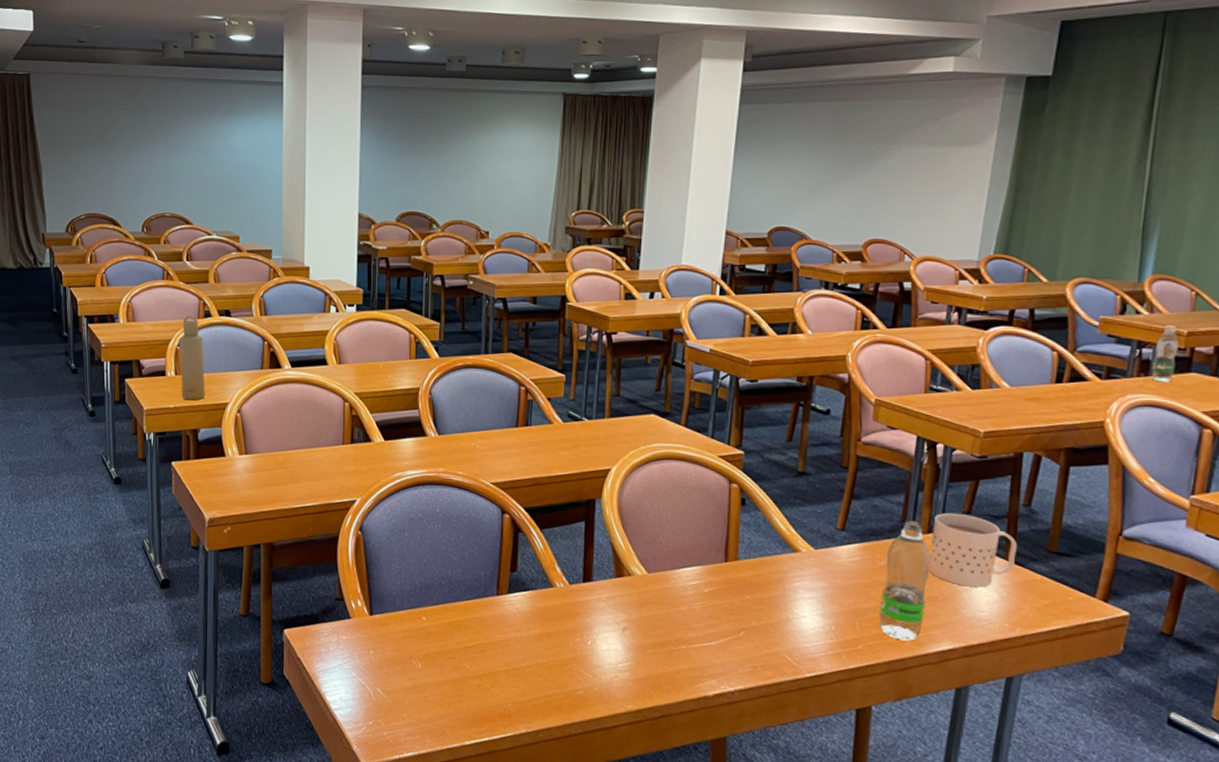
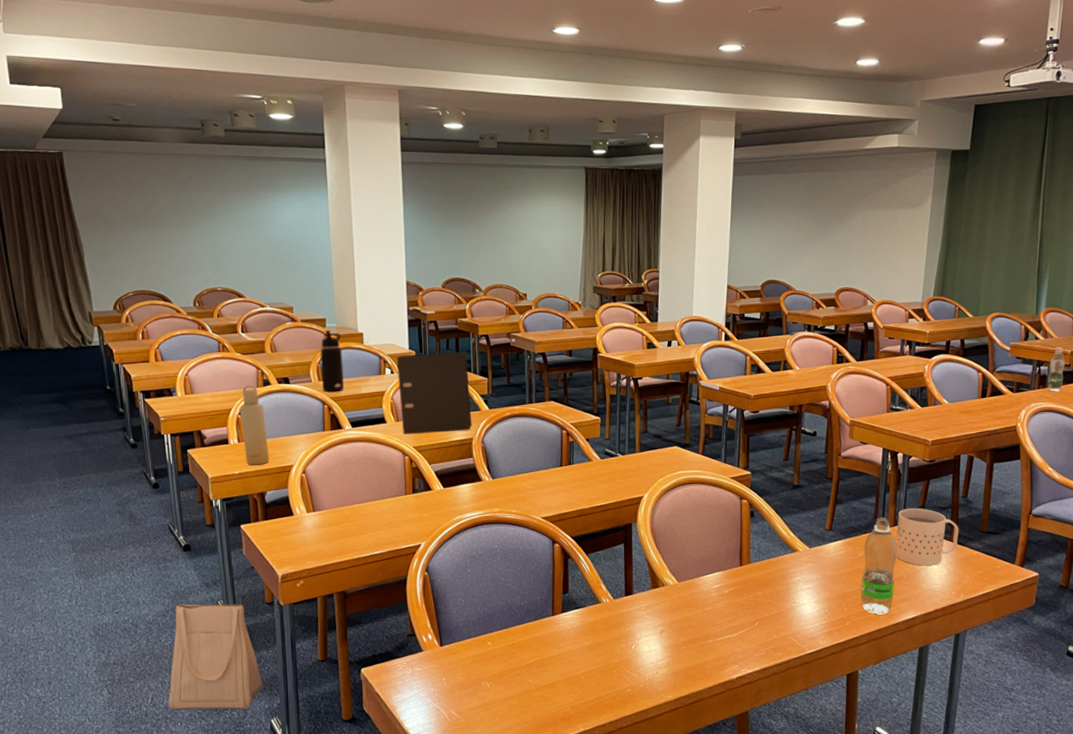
shopping bag: none [88,538,182,658] -> present [168,604,263,711]
water bottle: none [263,262,287,328] -> present [320,330,345,392]
binder: none [342,292,420,379] -> present [396,352,472,434]

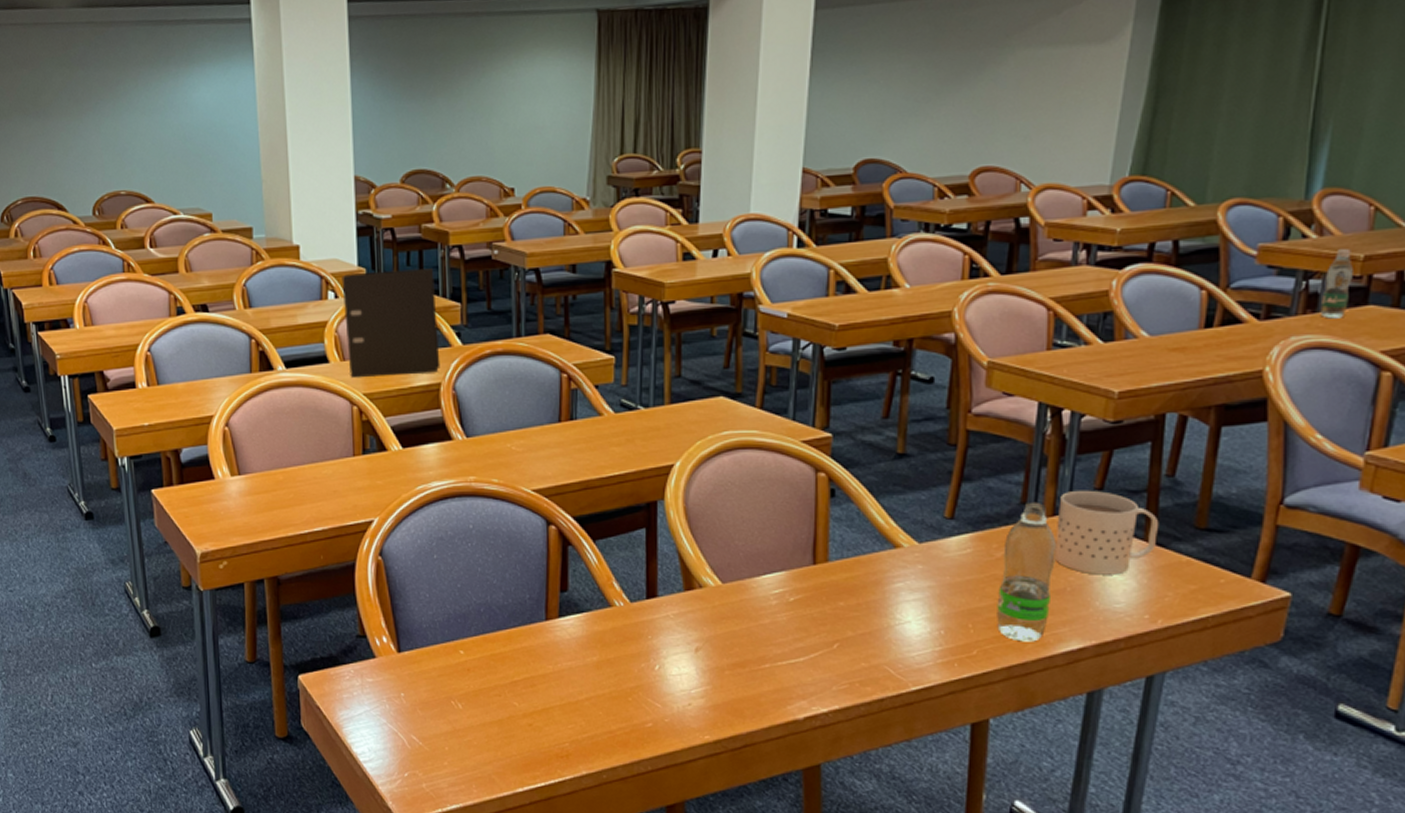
shopping bag: present [168,604,263,711] -> none [70,584,180,716]
bottle: present [239,384,270,466] -> none [148,313,185,416]
water bottle: present [320,330,345,392] -> none [245,243,277,322]

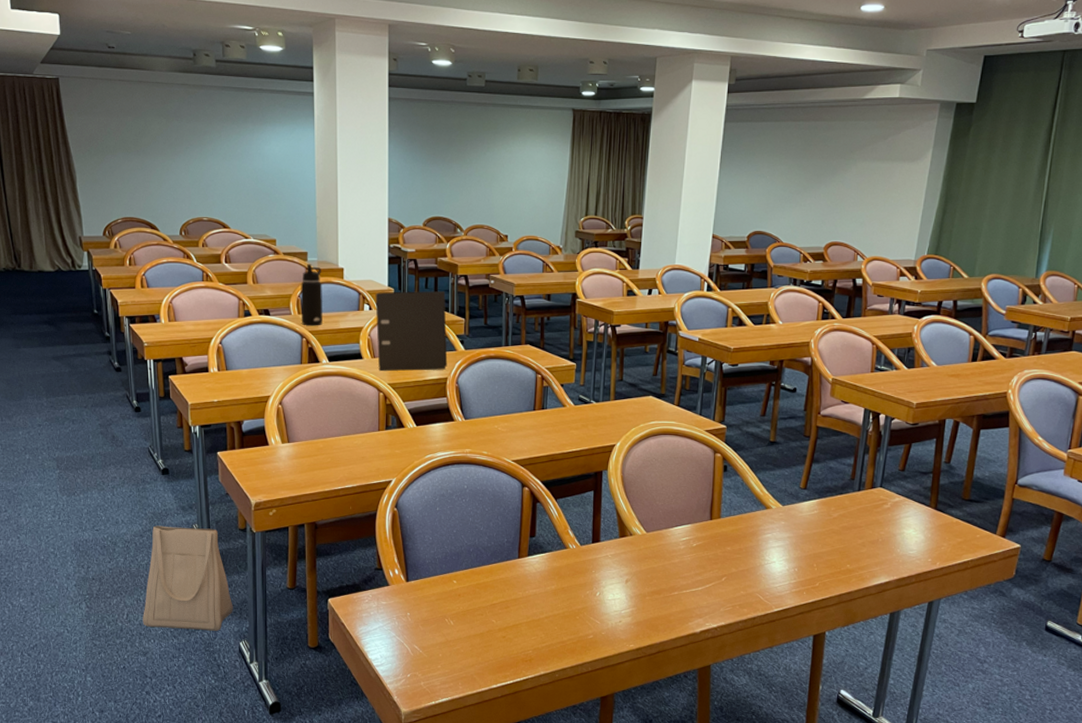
shopping bag: none [70,584,180,716] -> present [143,525,233,631]
water bottle: none [245,243,277,322] -> present [300,264,324,325]
bottle: present [997,501,1057,642] -> none [833,478,874,577]
mug: present [1053,490,1159,575] -> none [871,471,940,531]
bottle: present [1320,248,1355,319] -> none [1043,312,1065,359]

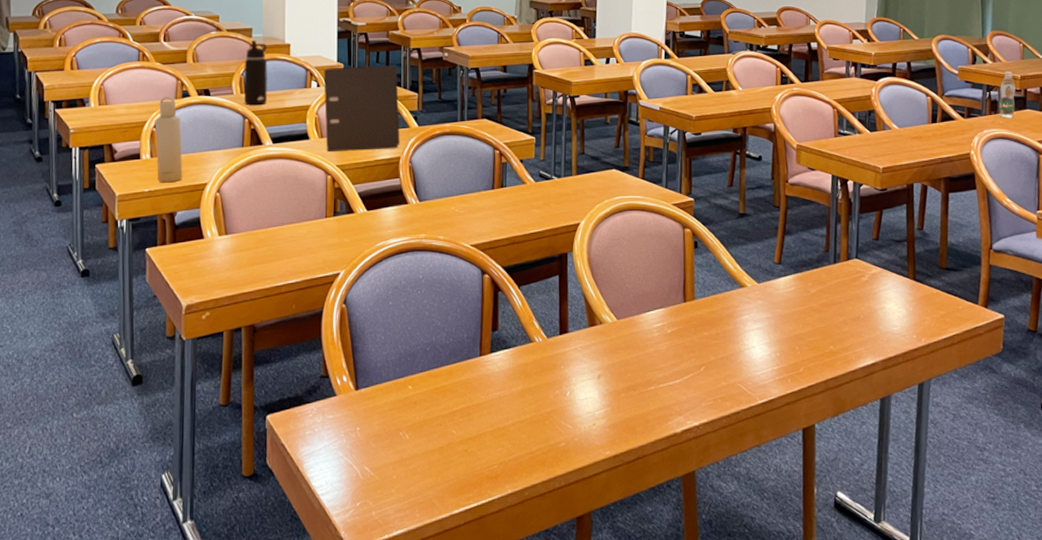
shopping bag: present [143,525,233,631] -> none [48,337,156,463]
bottle: none [220,314,248,395] -> present [155,96,183,183]
bottle: none [1043,312,1065,359] -> present [999,70,1016,118]

